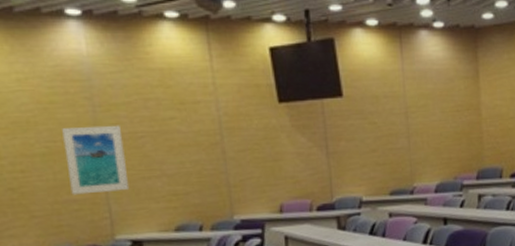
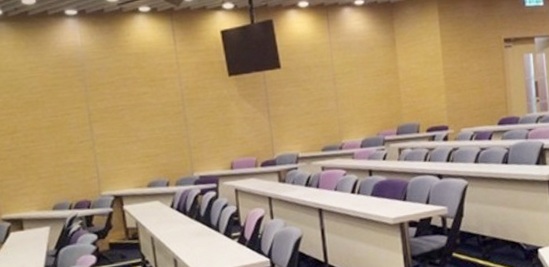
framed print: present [62,125,130,195] -> none [62,100,113,159]

